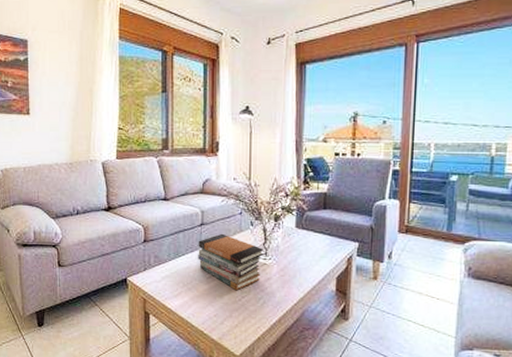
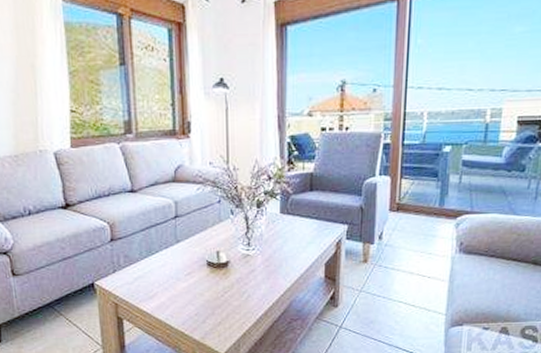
book stack: present [198,233,264,291] -> none [173,225,247,286]

